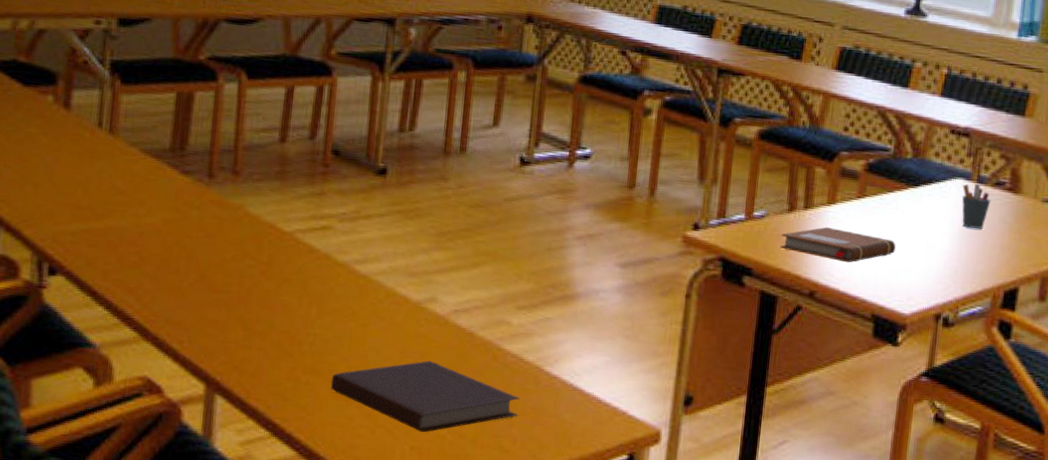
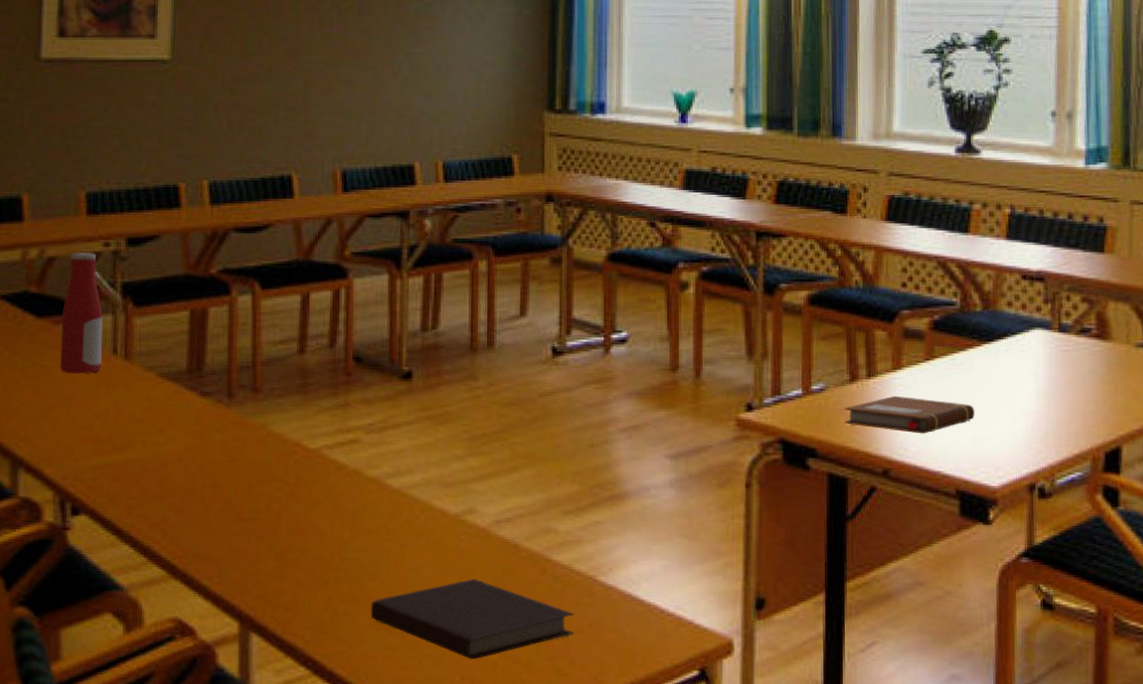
bottle: none [44,27,90,144] -> present [60,253,103,373]
pen holder: present [961,183,991,229] -> none [1043,332,1077,384]

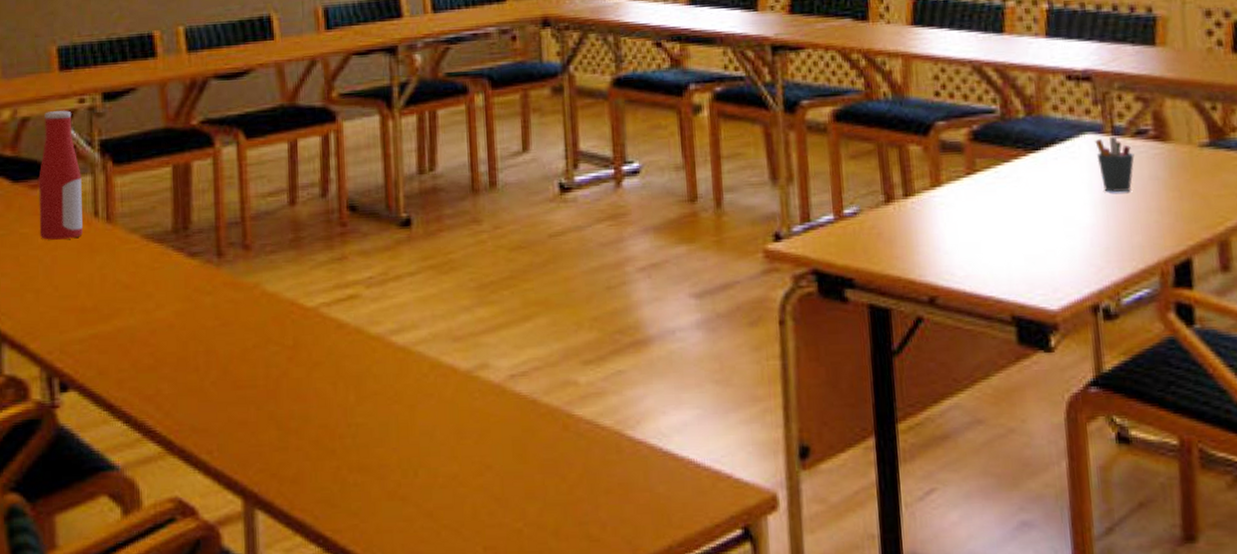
notebook: present [370,578,575,660] -> none [382,439,603,529]
notebook: present [845,395,975,434] -> none [882,215,1026,256]
pen holder: none [1043,332,1077,384] -> present [1095,136,1135,193]

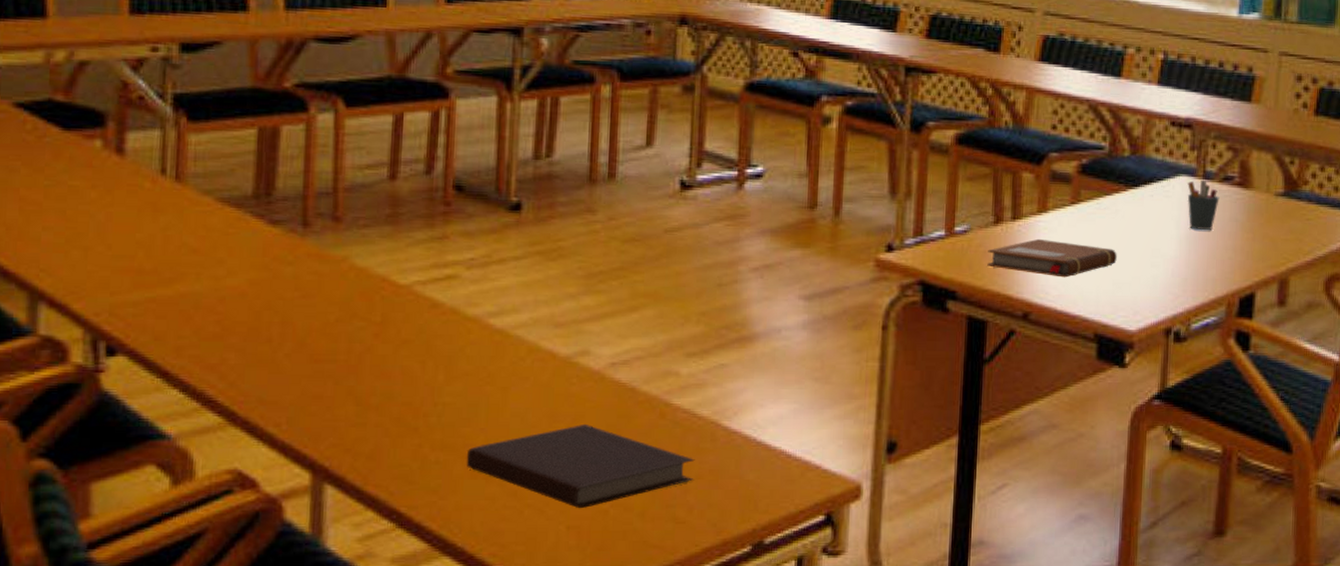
bottle: present [38,110,83,240] -> none [93,57,149,196]
notebook: none [382,439,603,529] -> present [466,423,695,509]
notebook: none [882,215,1026,256] -> present [987,238,1117,278]

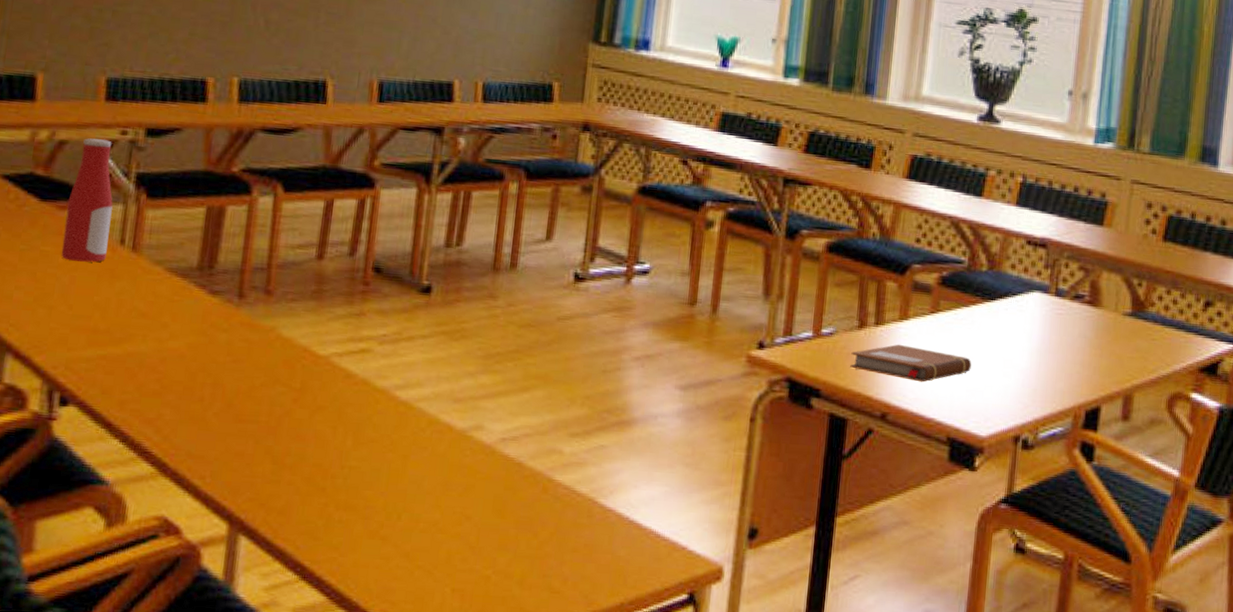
bottle: none [93,57,149,196] -> present [61,138,113,263]
notebook: present [466,423,695,509] -> none [366,493,572,573]
pen holder: present [1187,179,1220,231] -> none [1039,296,1070,345]

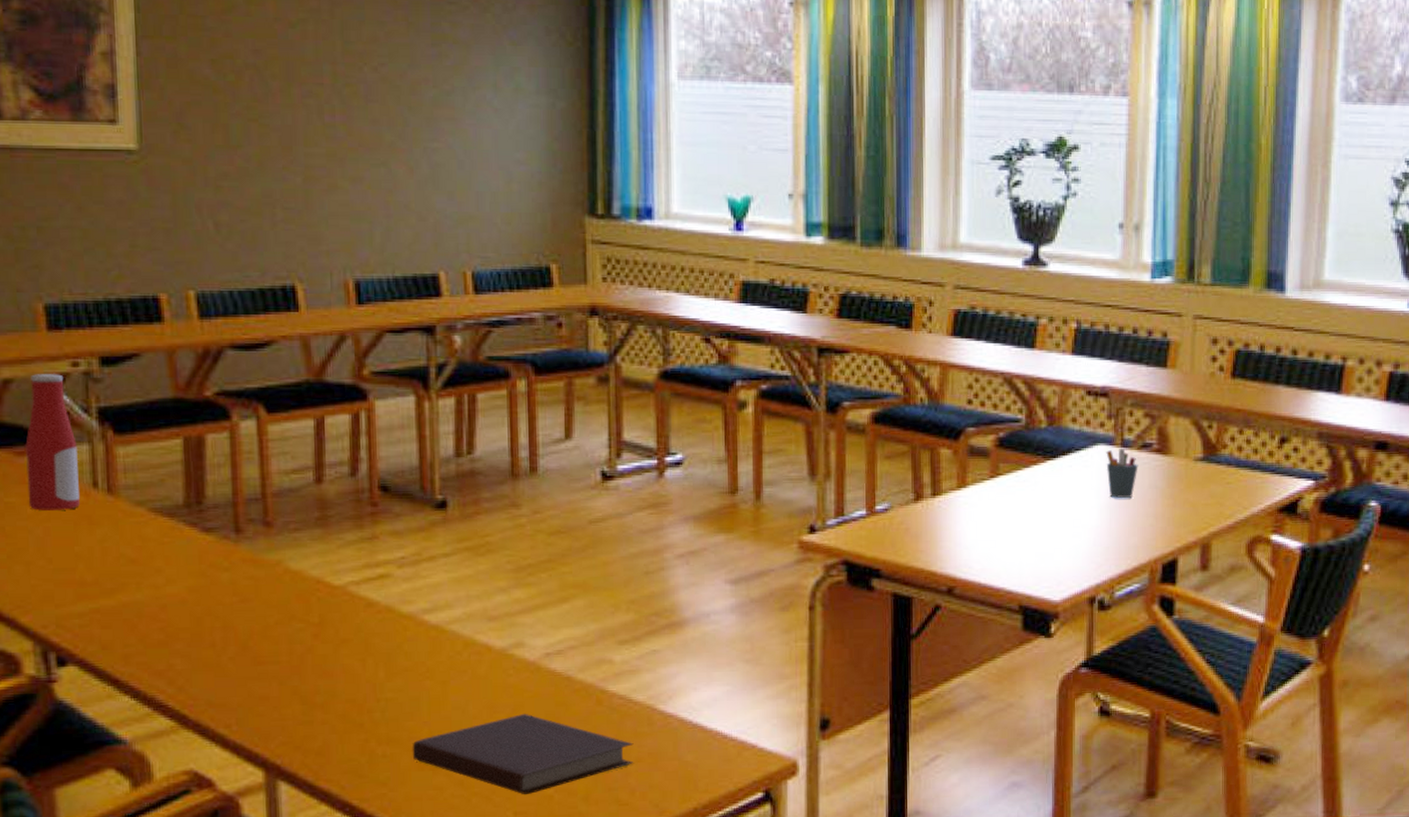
notebook: none [366,493,572,573] -> present [412,713,634,795]
notebook: present [850,344,972,382] -> none [909,513,1038,551]
pen holder: none [1039,296,1070,345] -> present [1106,448,1138,499]

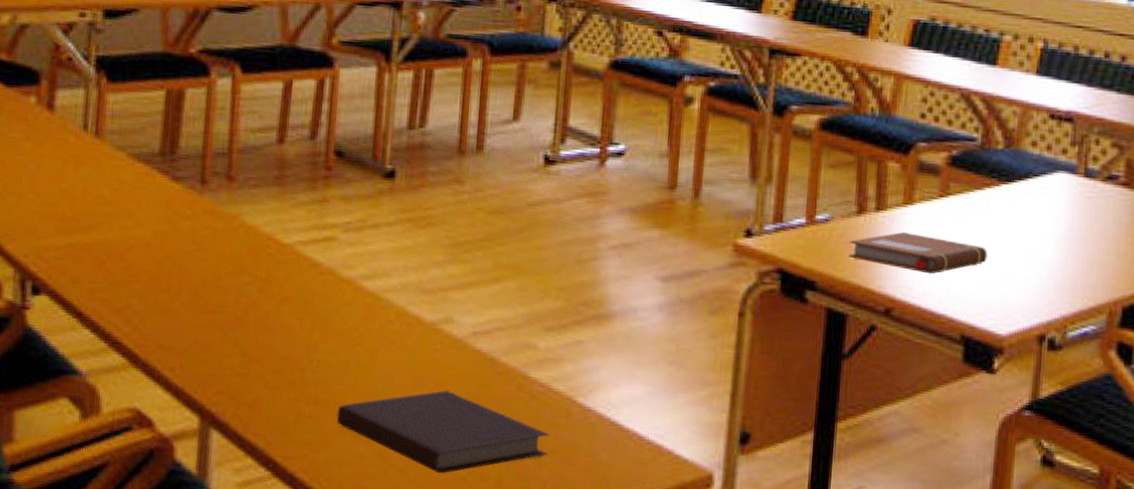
bottle: present [25,374,80,511] -> none [27,21,75,149]
notebook: none [909,513,1038,551] -> present [849,231,988,274]
pen holder: present [1106,448,1138,499] -> none [1066,177,1102,233]

